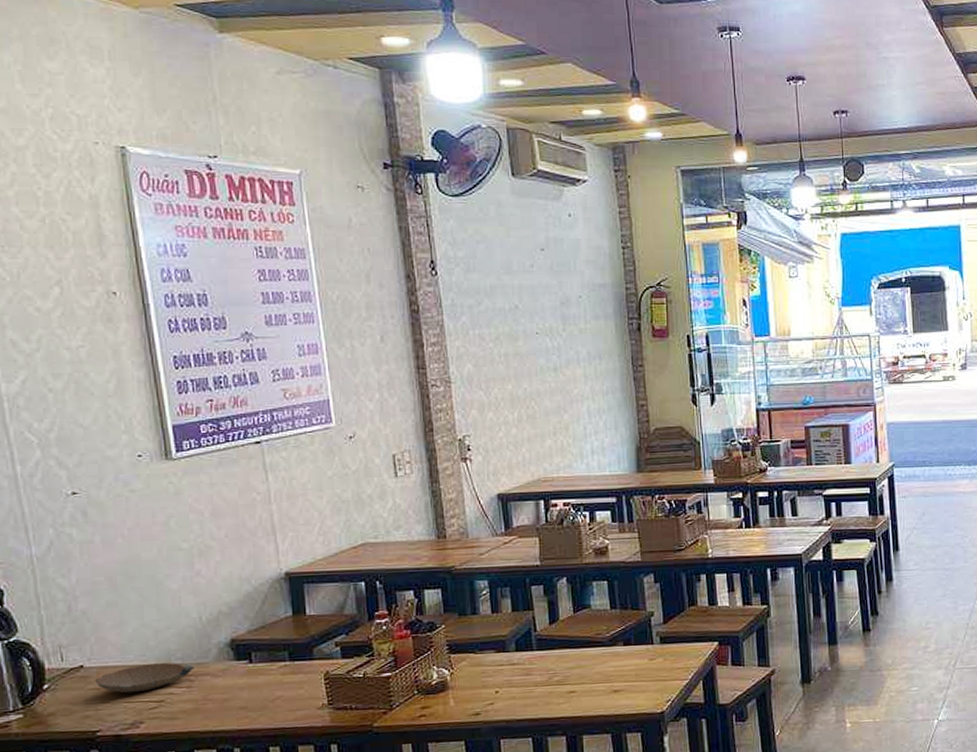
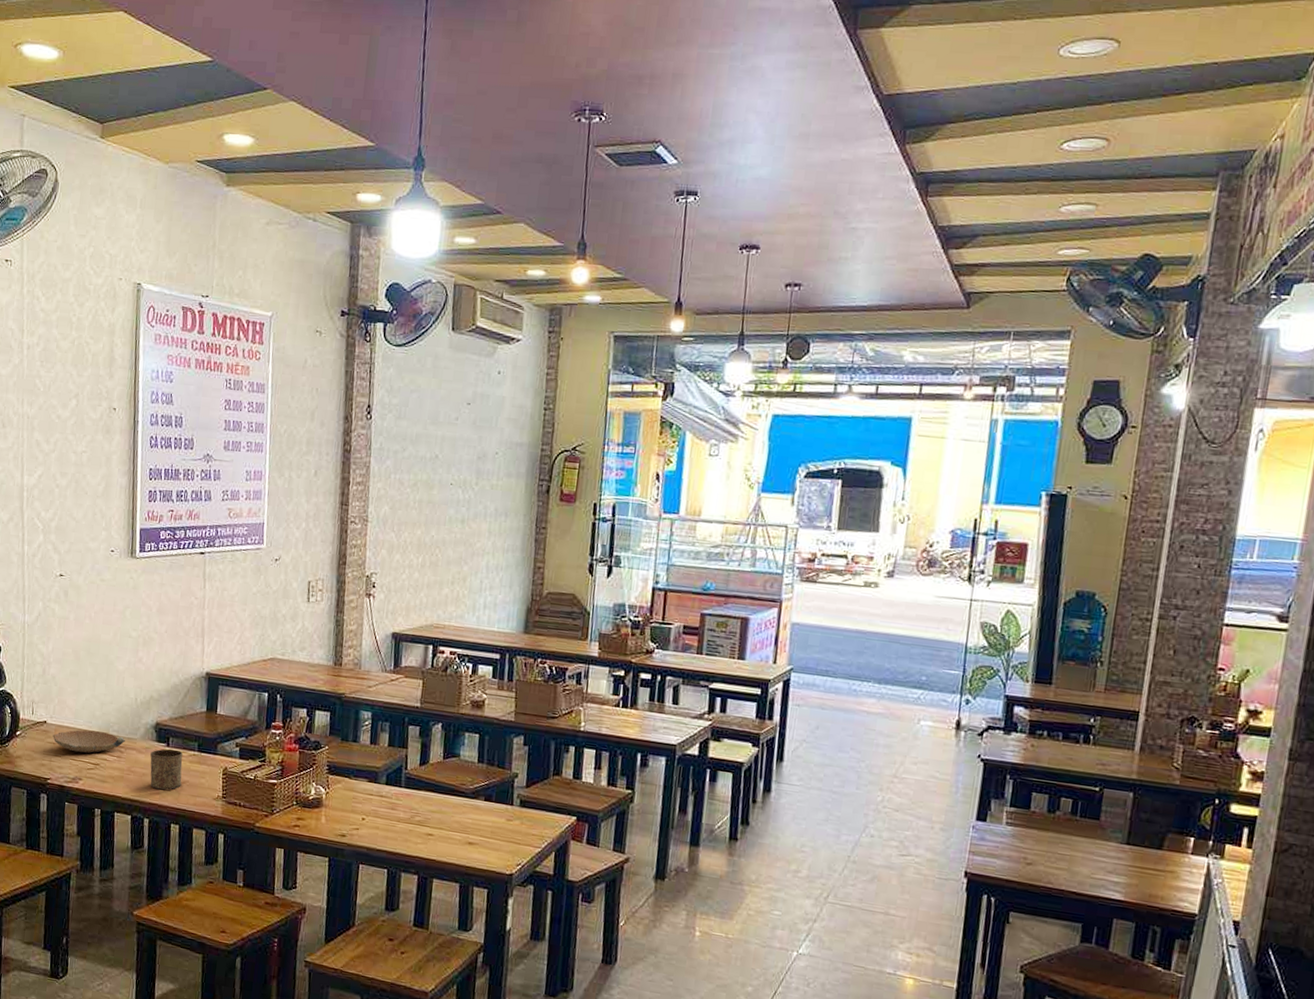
cup: none [230,664,275,713] -> present [150,749,183,791]

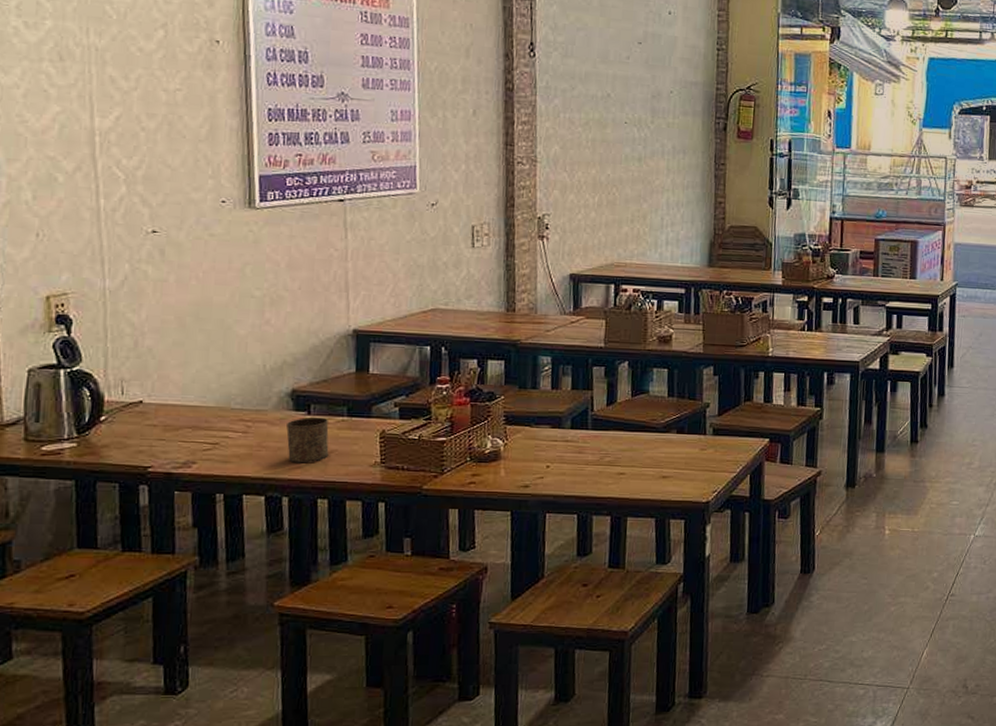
bowl: present [53,730,125,754] -> none [152,406,252,433]

